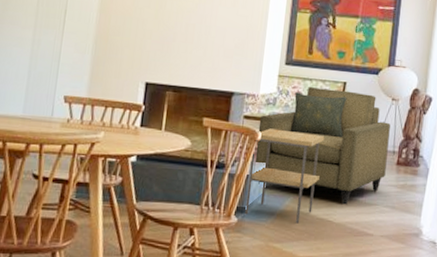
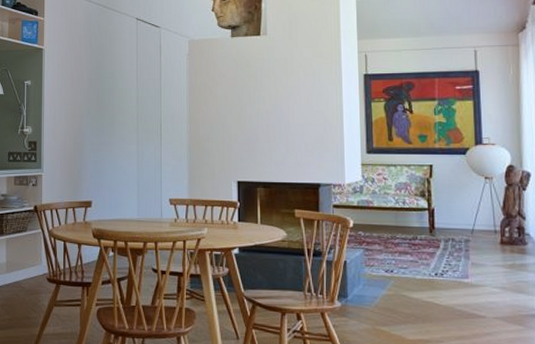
side table: present [245,128,325,224] -> none [346,215,418,307]
armchair: present [253,86,391,205] -> none [349,172,490,287]

